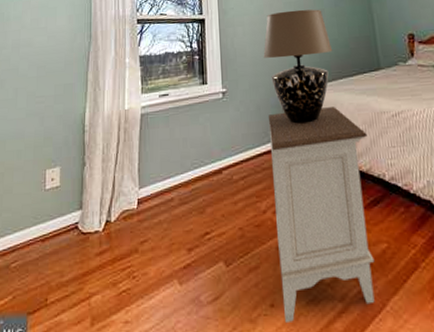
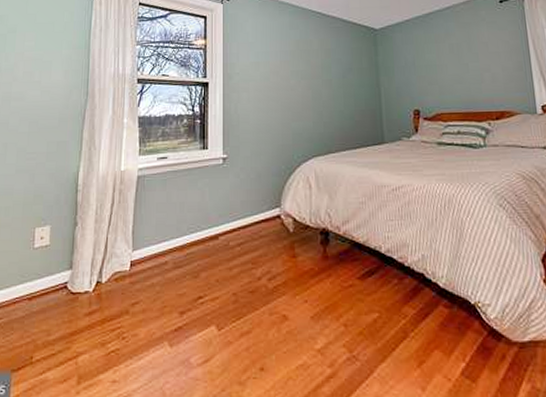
table lamp: present [263,9,333,124] -> none [267,79,338,193]
nightstand: present [268,107,375,324] -> none [268,178,366,387]

